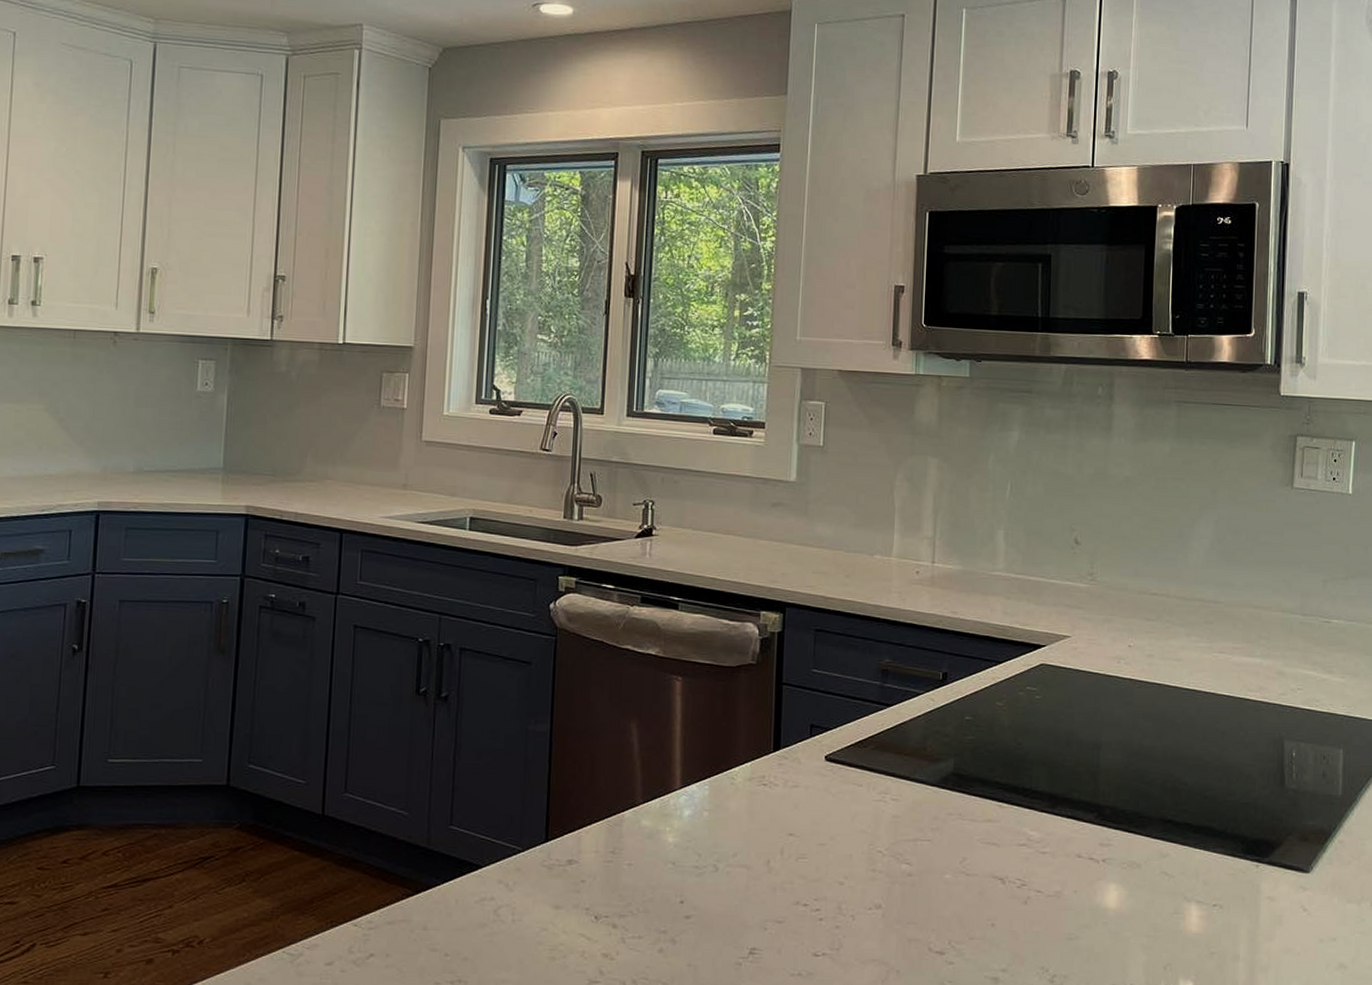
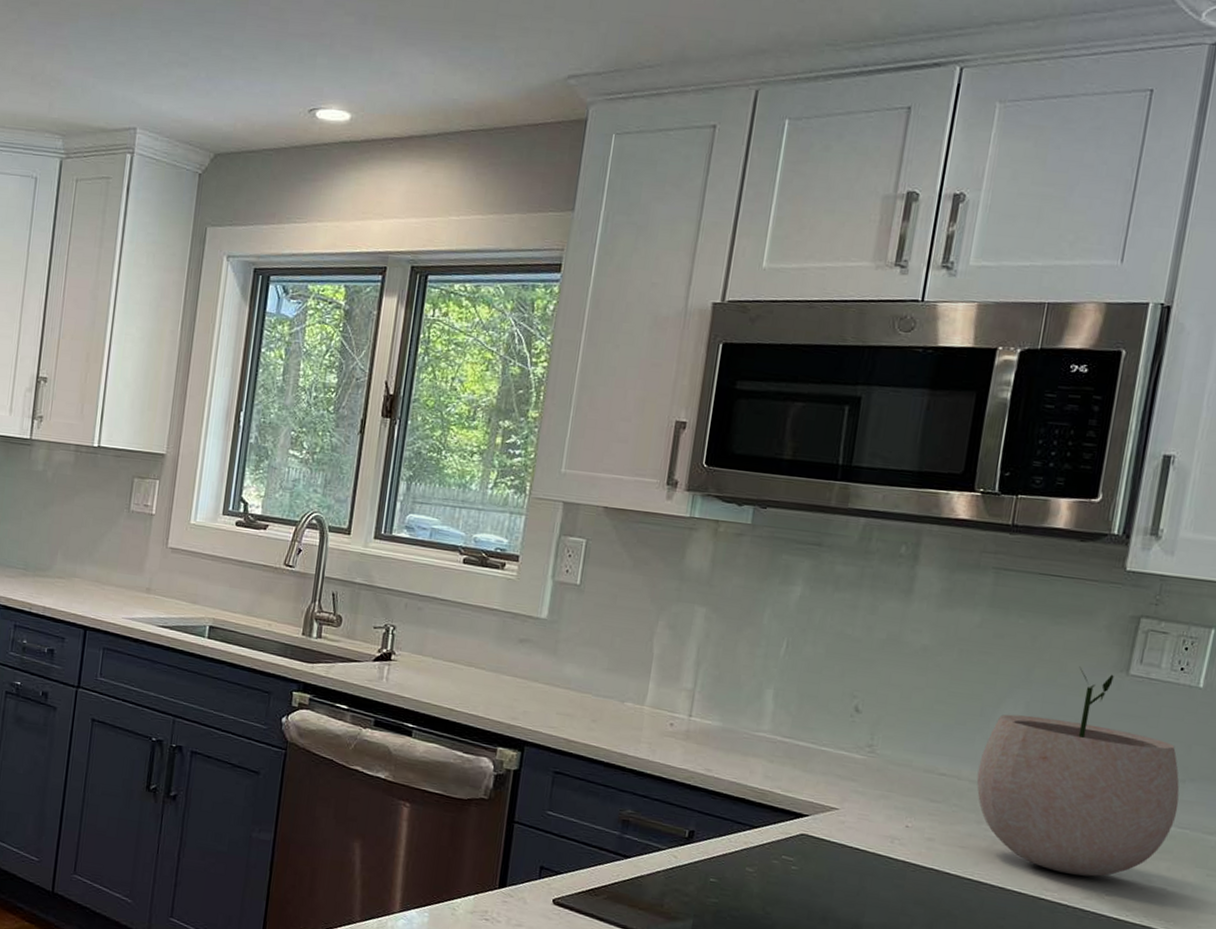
plant pot: none [1182,484,1345,674] -> present [976,666,1180,877]

